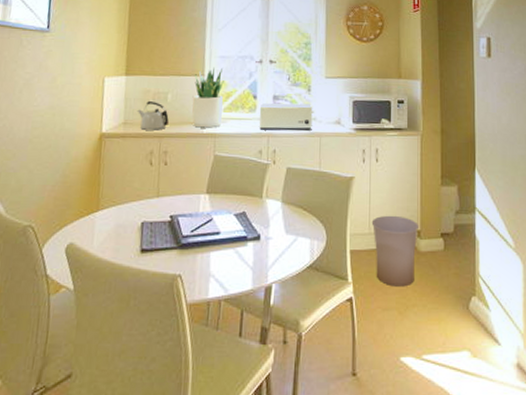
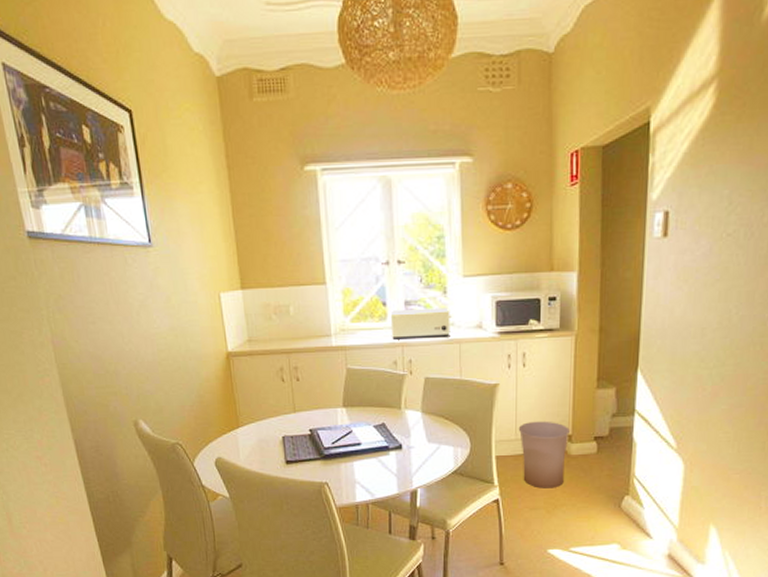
kettle: present [137,101,169,132] -> none [259,316,294,348]
planter: present [191,67,224,128] -> none [315,273,351,341]

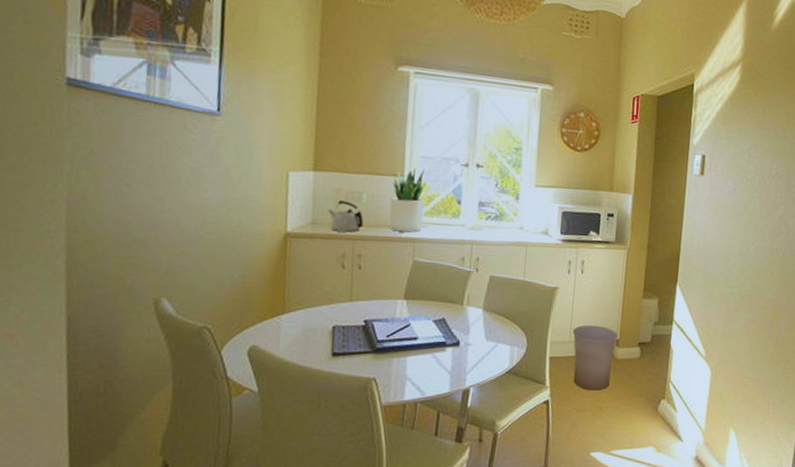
kettle: none [259,316,294,348] -> present [327,201,364,233]
planter: none [315,273,351,341] -> present [389,168,426,233]
toaster: present [390,308,452,340] -> none [463,209,521,240]

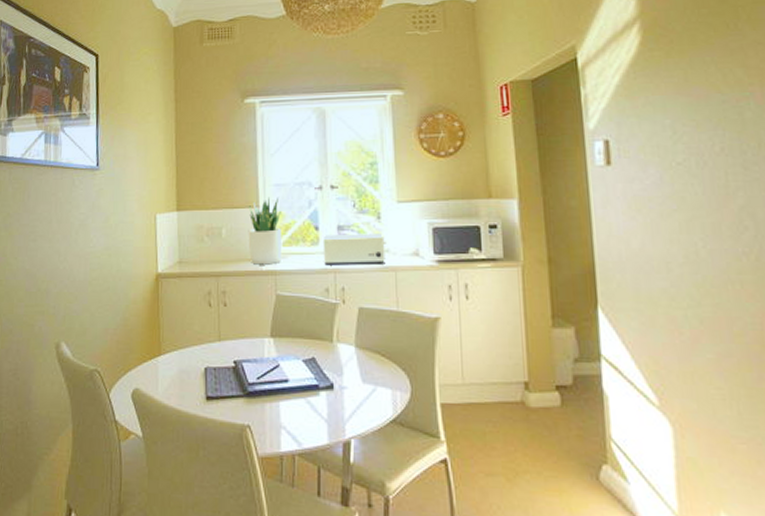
kettle: present [327,201,364,233] -> none [191,238,225,270]
toaster: none [463,209,521,240] -> present [322,233,386,265]
waste bin: present [572,324,618,391] -> none [465,363,526,449]

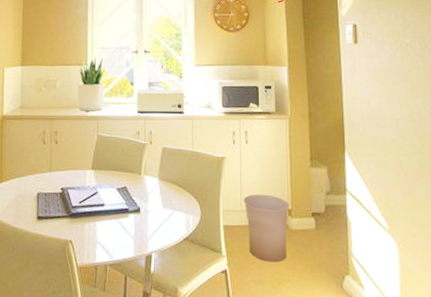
waste bin: none [465,363,526,449] -> present [243,194,289,262]

